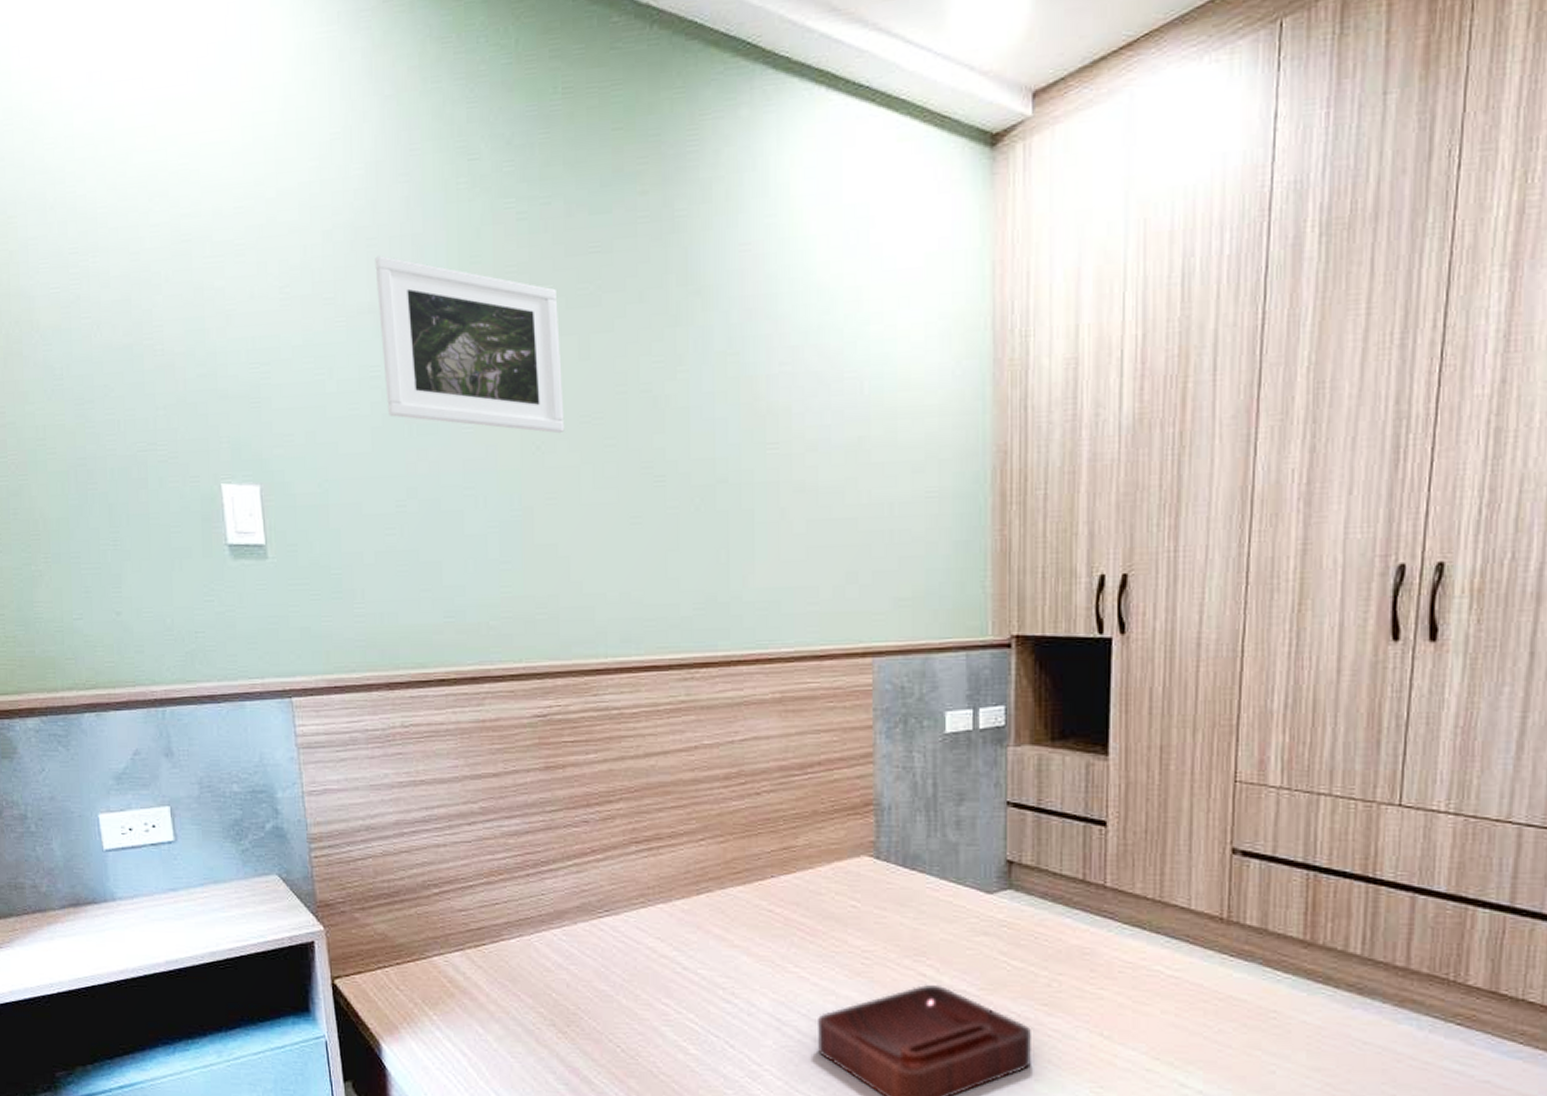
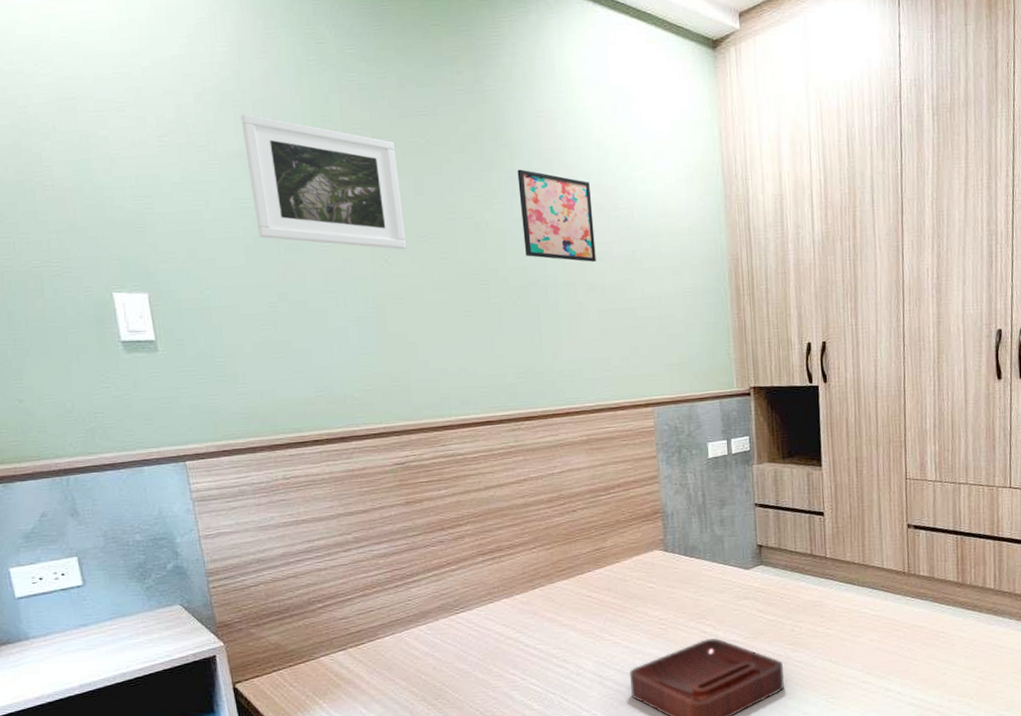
wall art: none [711,324,808,453] -> present [517,169,596,262]

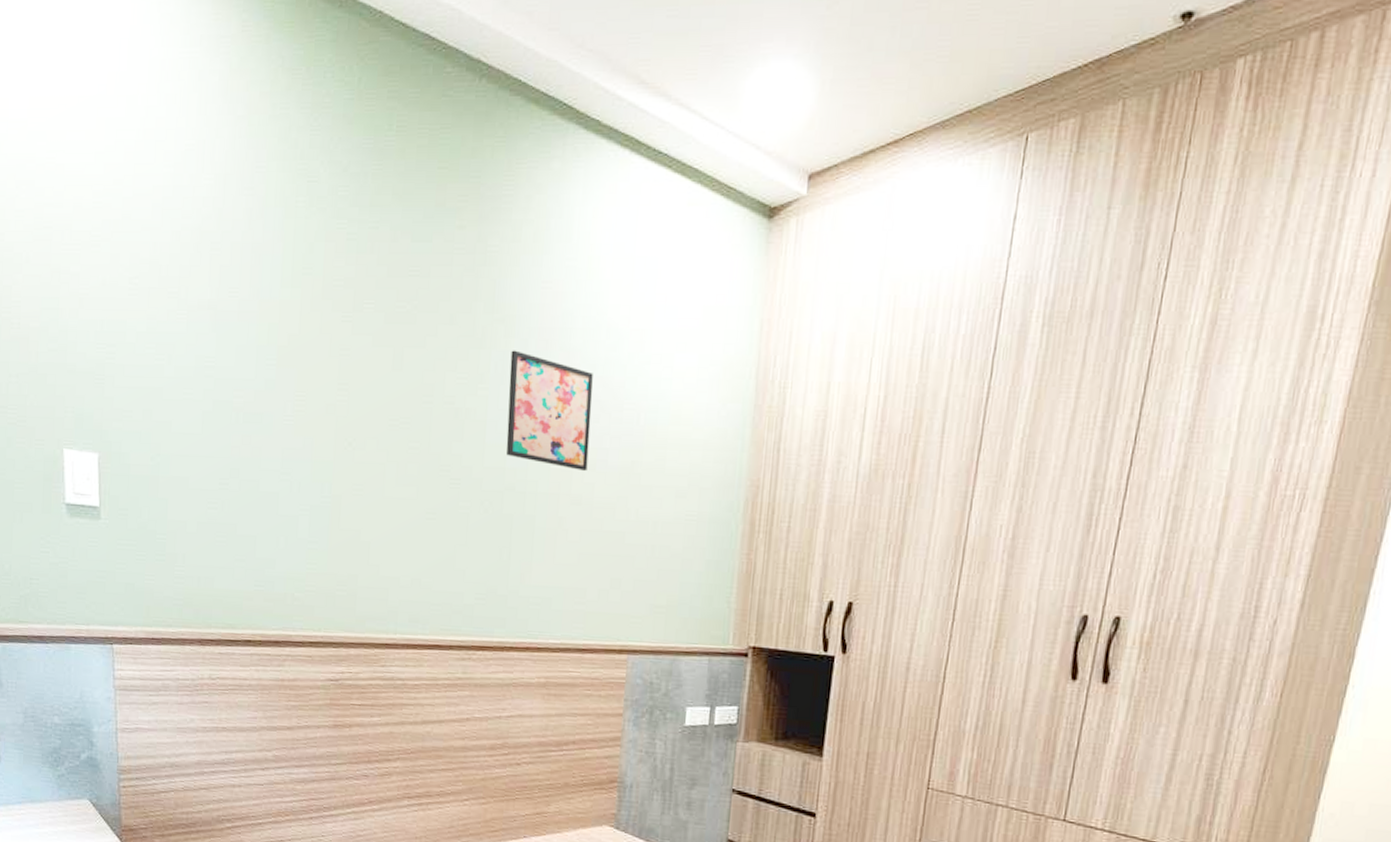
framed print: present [241,114,407,250] -> none [217,259,378,433]

